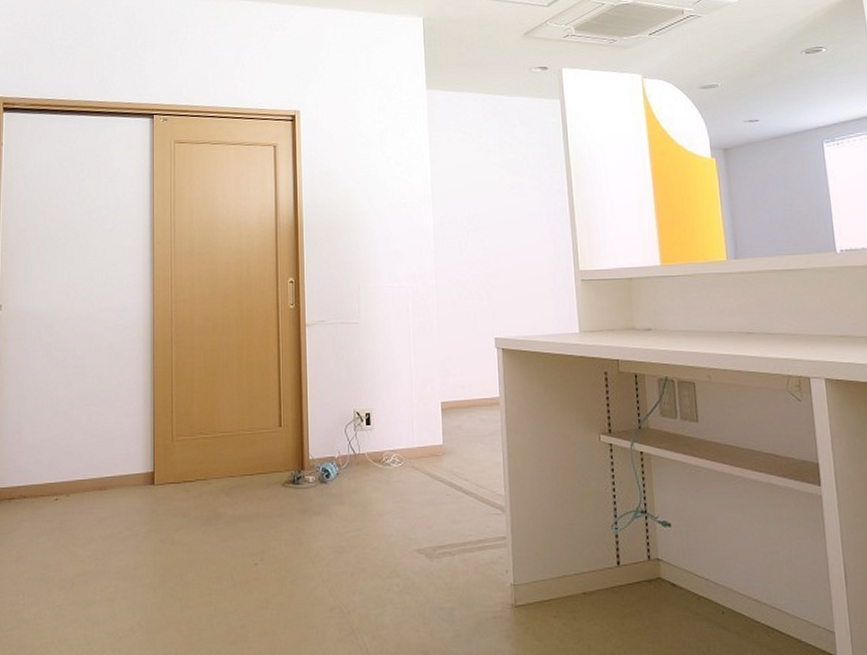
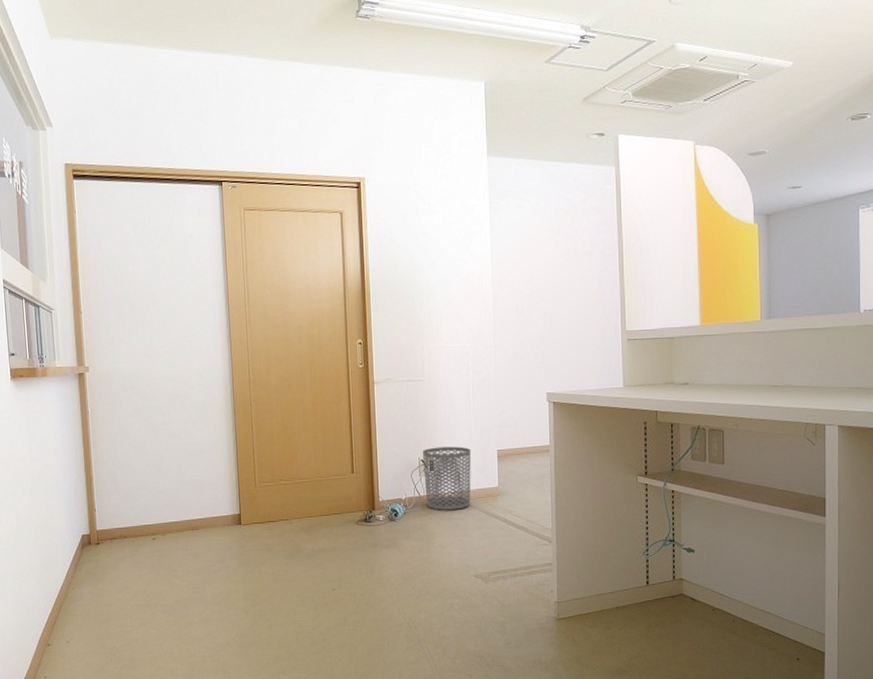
waste bin: none [357,397,413,471] -> present [422,446,472,510]

